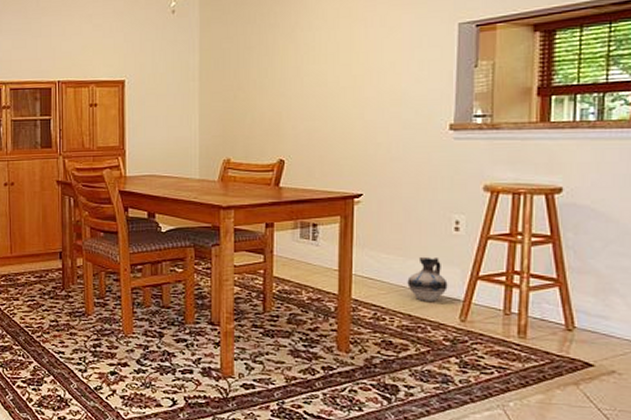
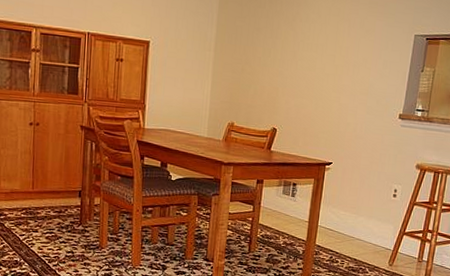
ceramic jug: present [407,256,448,302] -> none [356,215,384,250]

